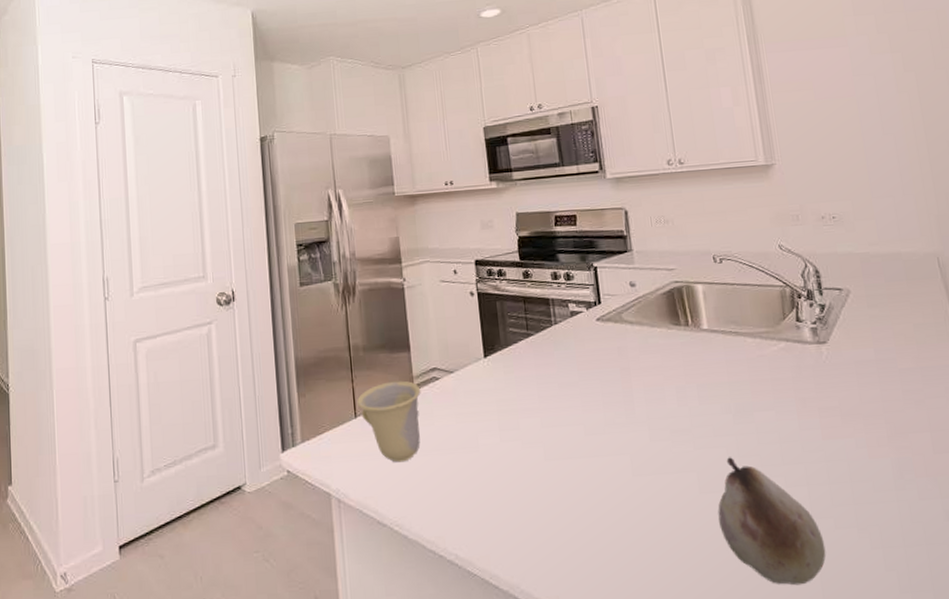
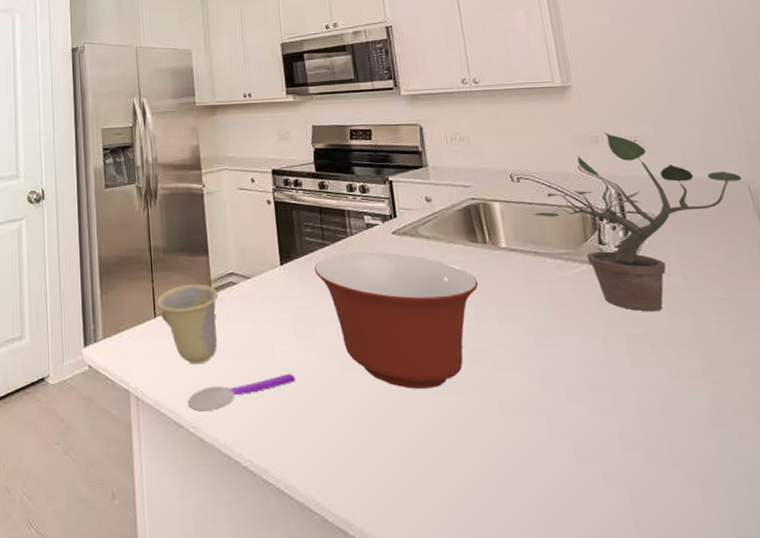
spoon: none [391,465,500,509] -> present [188,373,296,412]
mixing bowl: none [518,339,681,473] -> present [314,252,479,389]
fruit: present [717,457,827,586] -> none [520,380,639,522]
potted plant: none [735,211,932,385] -> present [534,133,742,312]

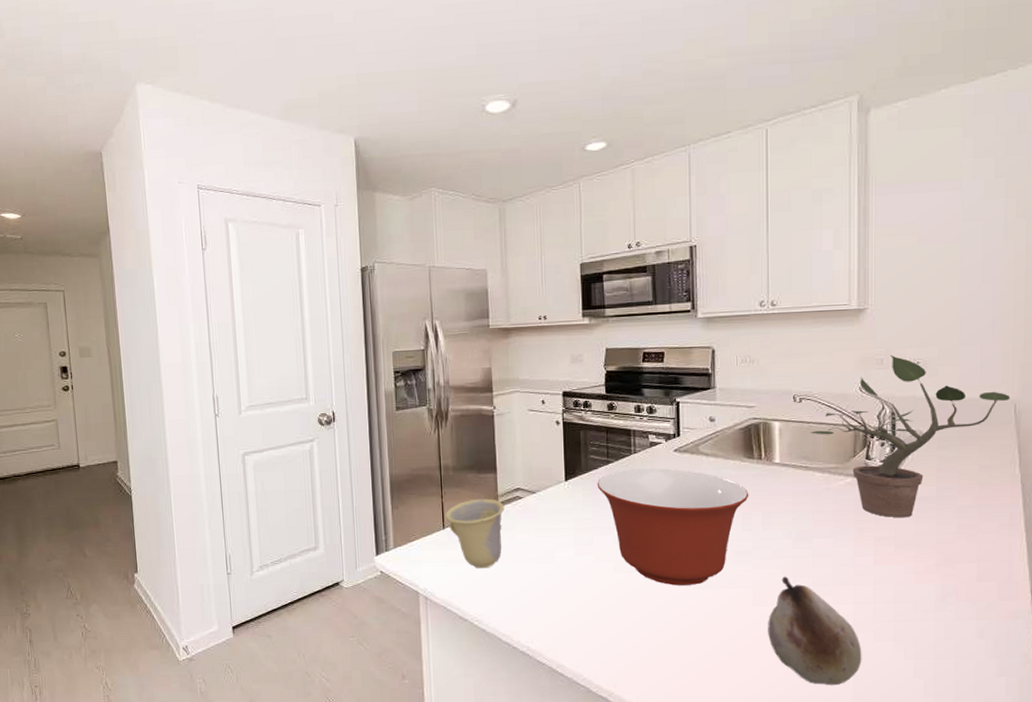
spoon: present [188,373,296,412] -> none [472,574,573,608]
fruit: none [520,380,639,522] -> present [768,577,862,686]

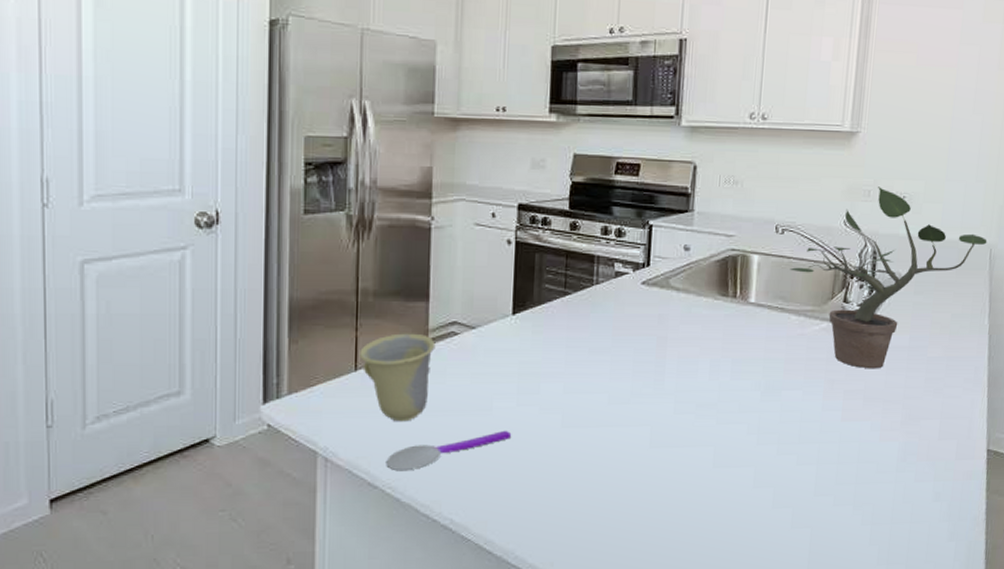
spoon: none [472,574,573,608] -> present [386,430,512,471]
mixing bowl: present [597,468,749,586] -> none [549,303,720,444]
fruit: present [768,577,862,686] -> none [726,433,821,557]

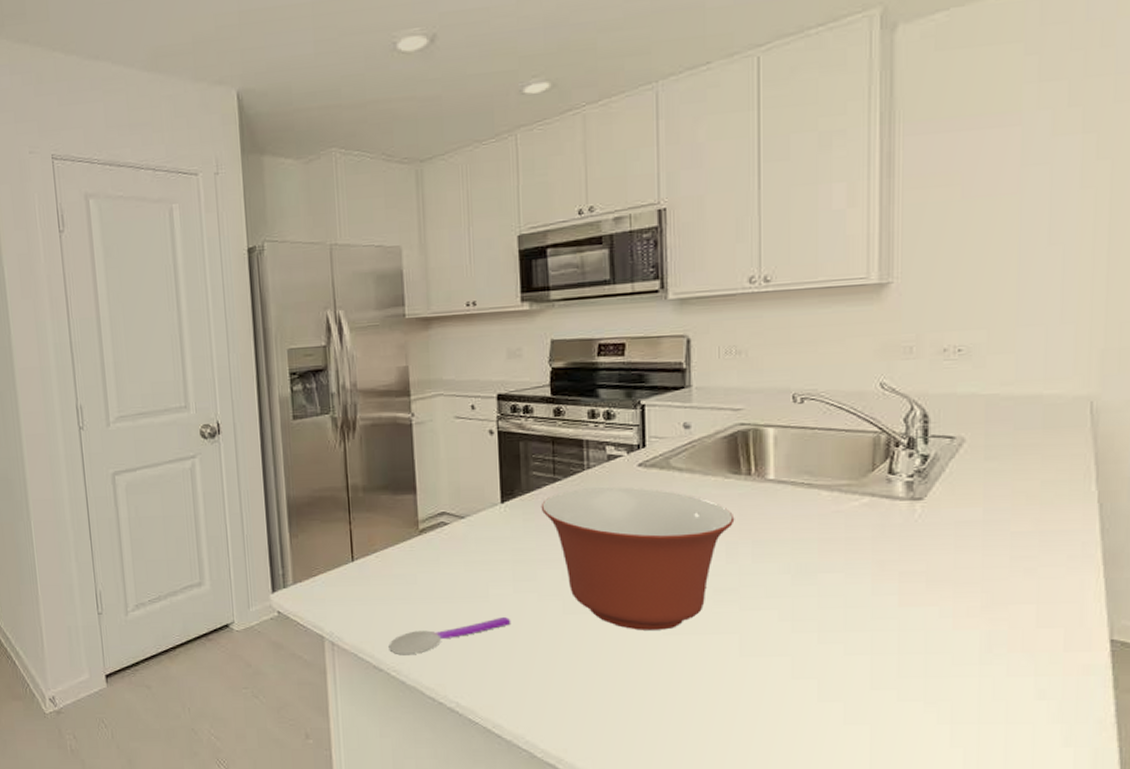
cup: present [358,333,436,422] -> none [354,524,427,609]
mixing bowl: none [549,303,720,444] -> present [540,487,735,630]
potted plant: present [789,187,987,369] -> none [814,341,1085,548]

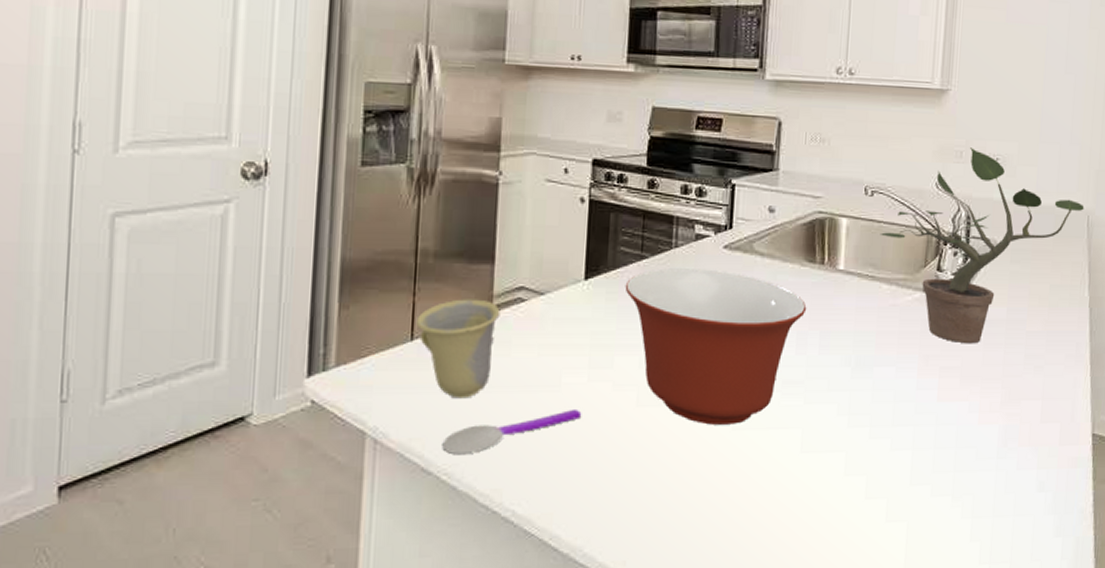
cup: none [354,524,427,609] -> present [415,299,501,399]
potted plant: none [814,341,1085,548] -> present [880,148,1084,344]

